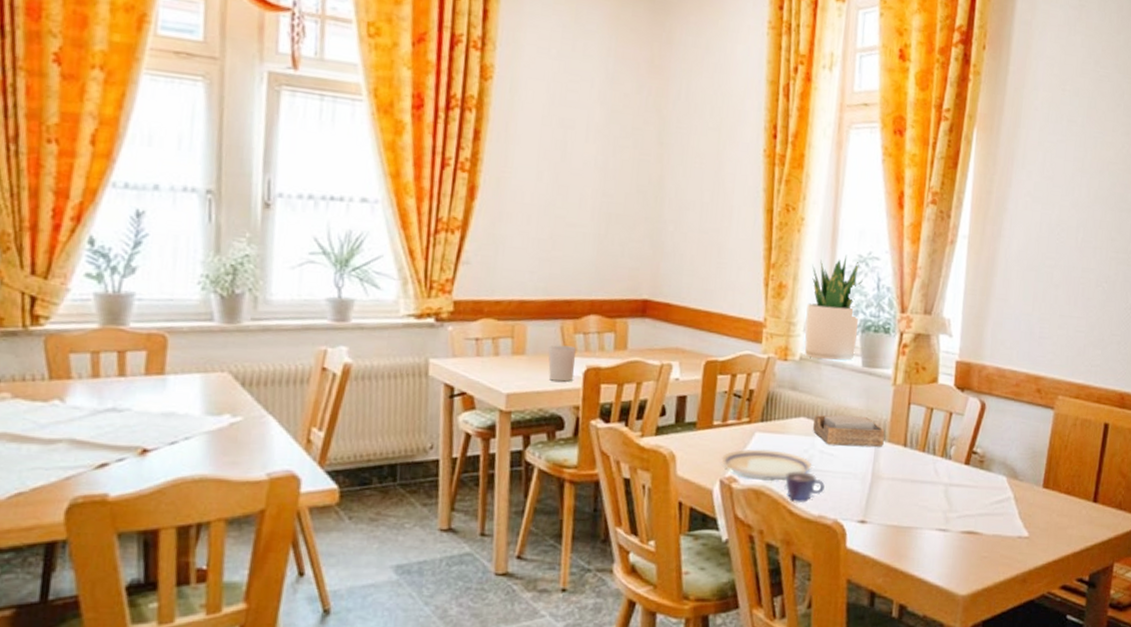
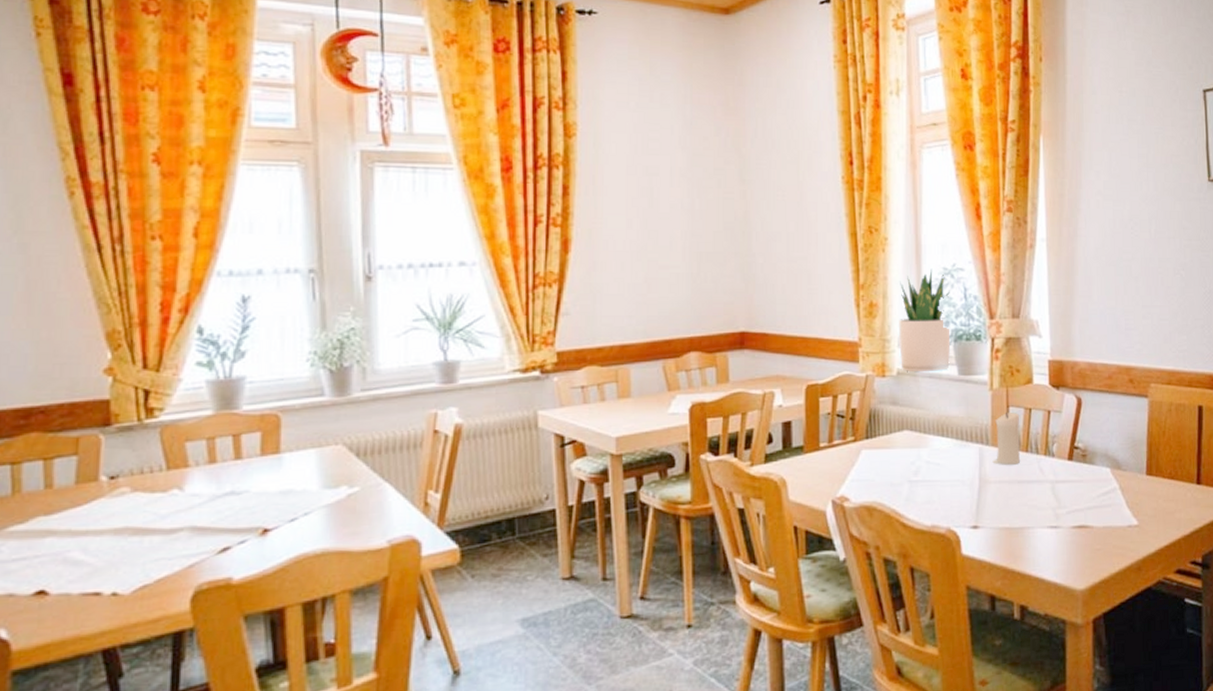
candle holder: present [548,345,576,382] -> none [653,384,679,420]
plate: present [721,448,811,481] -> none [831,465,919,497]
cup: present [785,471,825,504] -> none [895,484,934,516]
napkin holder: present [812,414,885,448] -> none [916,423,987,456]
candle: none [887,409,921,465] -> present [992,412,1020,466]

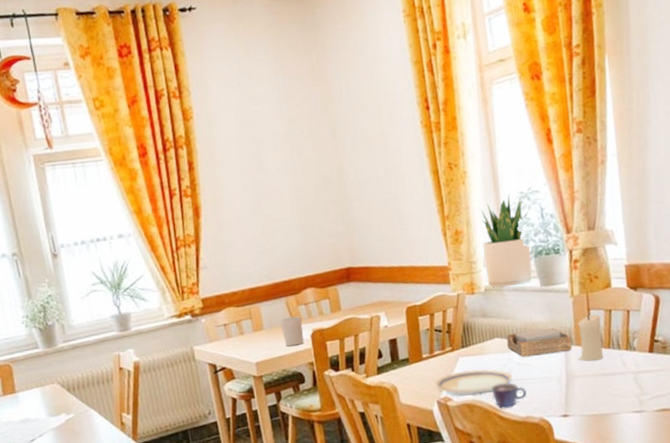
candle holder: none [653,384,679,420] -> present [280,316,304,346]
plate: none [831,465,919,497] -> present [435,369,512,396]
cup: none [895,484,934,516] -> present [491,383,527,409]
napkin holder: none [916,423,987,456] -> present [506,328,572,358]

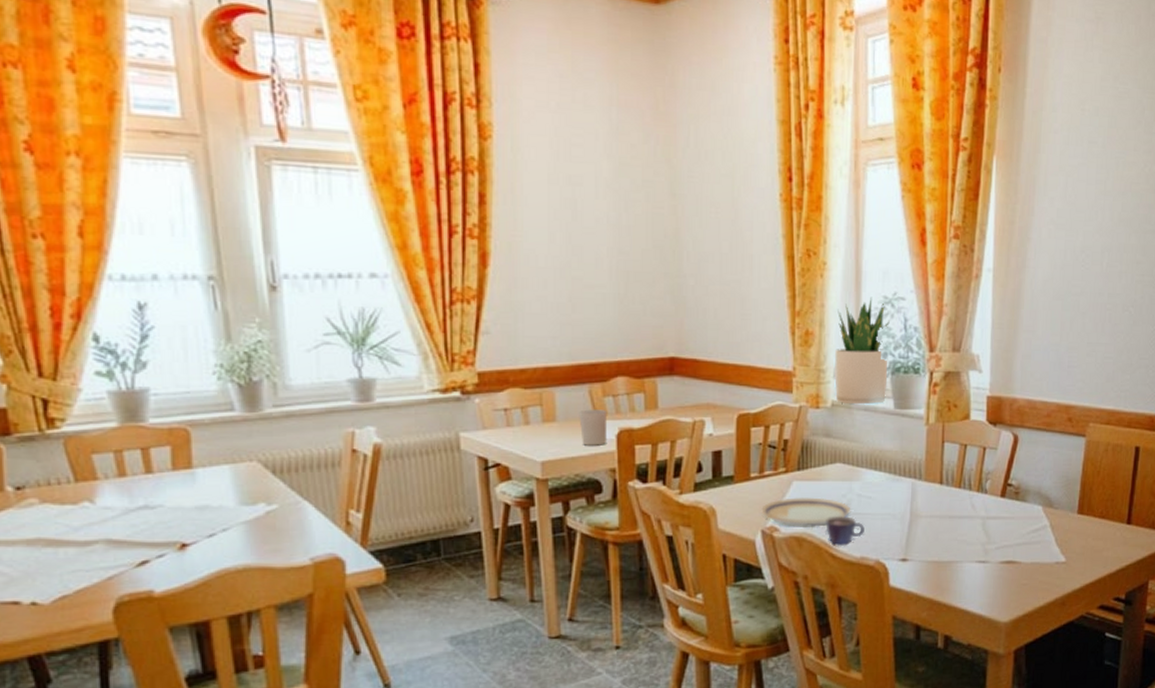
napkin holder: present [506,328,572,358] -> none [848,457,920,489]
candle: present [577,314,603,362] -> none [924,447,955,501]

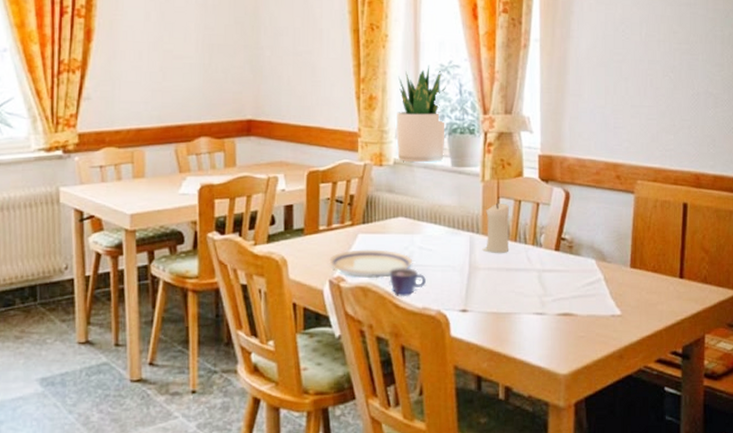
candle holder: present [579,409,606,446] -> none [165,166,190,200]
candle: none [924,447,955,501] -> present [482,202,510,254]

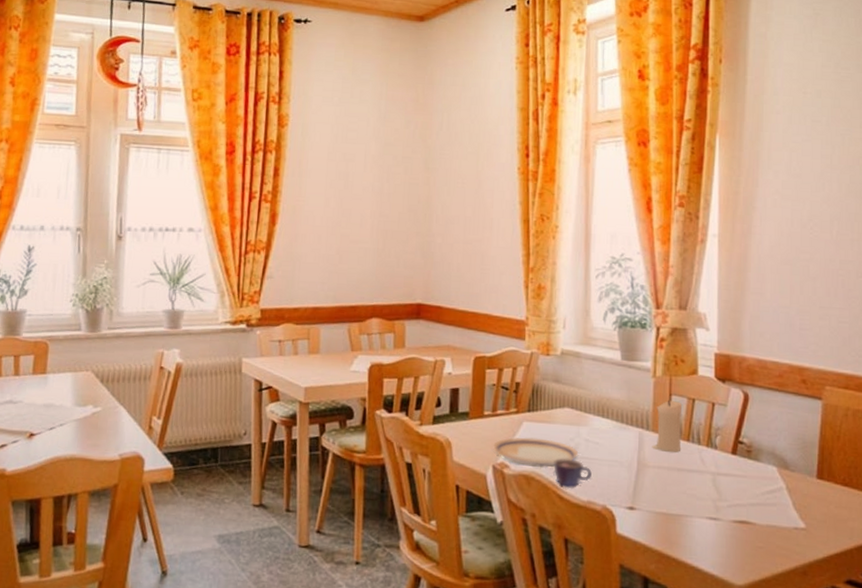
planter: present [396,65,446,163] -> none [564,257,617,355]

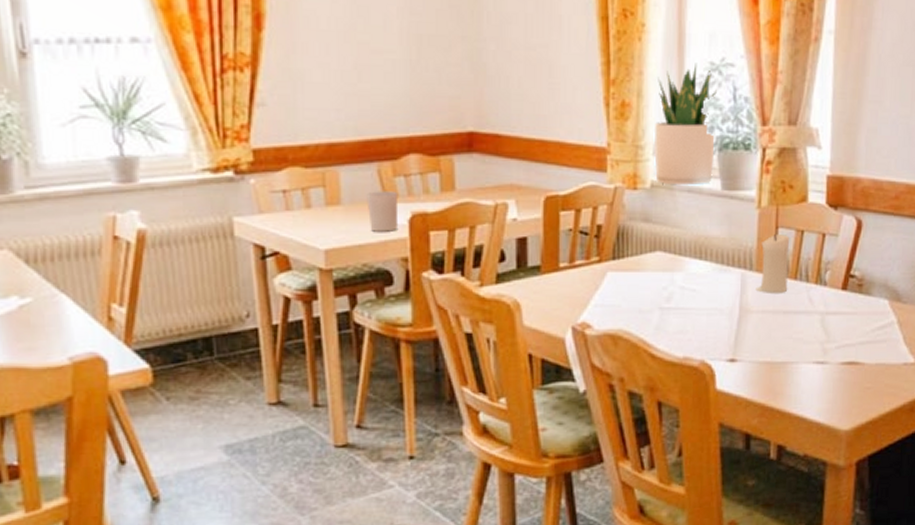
candle holder: none [338,345,361,377] -> present [366,191,397,232]
plate: present [493,436,578,468] -> none [572,290,672,324]
cup: present [553,458,592,490] -> none [644,311,688,346]
planter: none [564,257,617,355] -> present [654,63,717,186]

